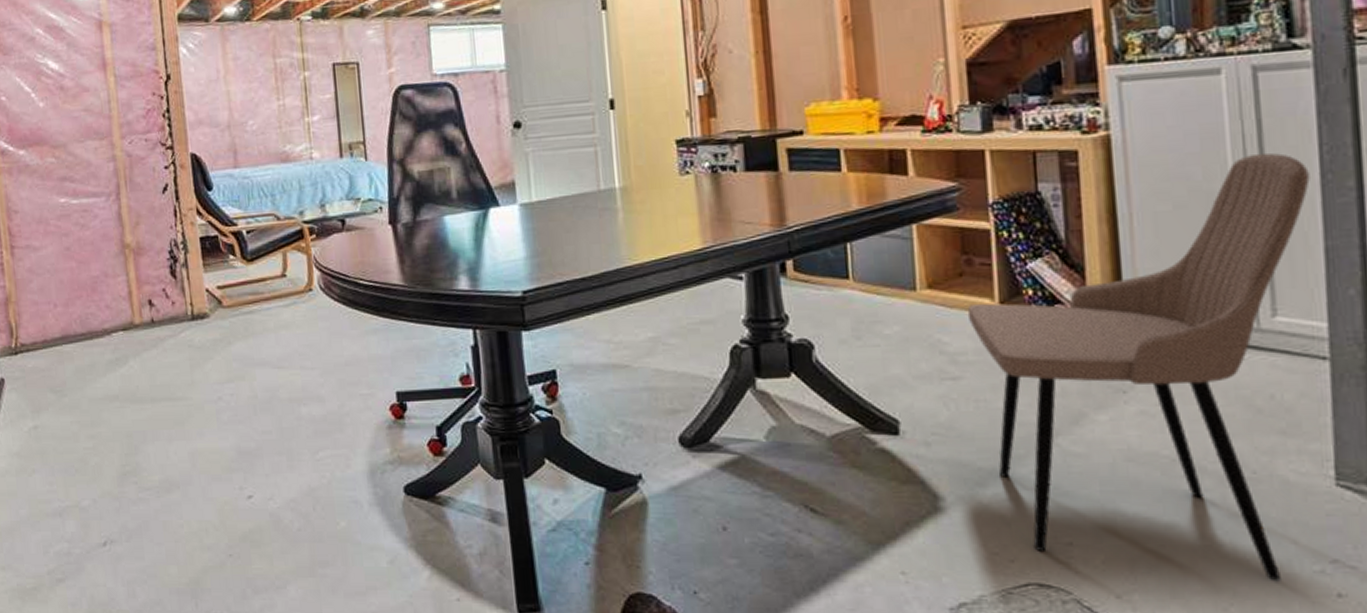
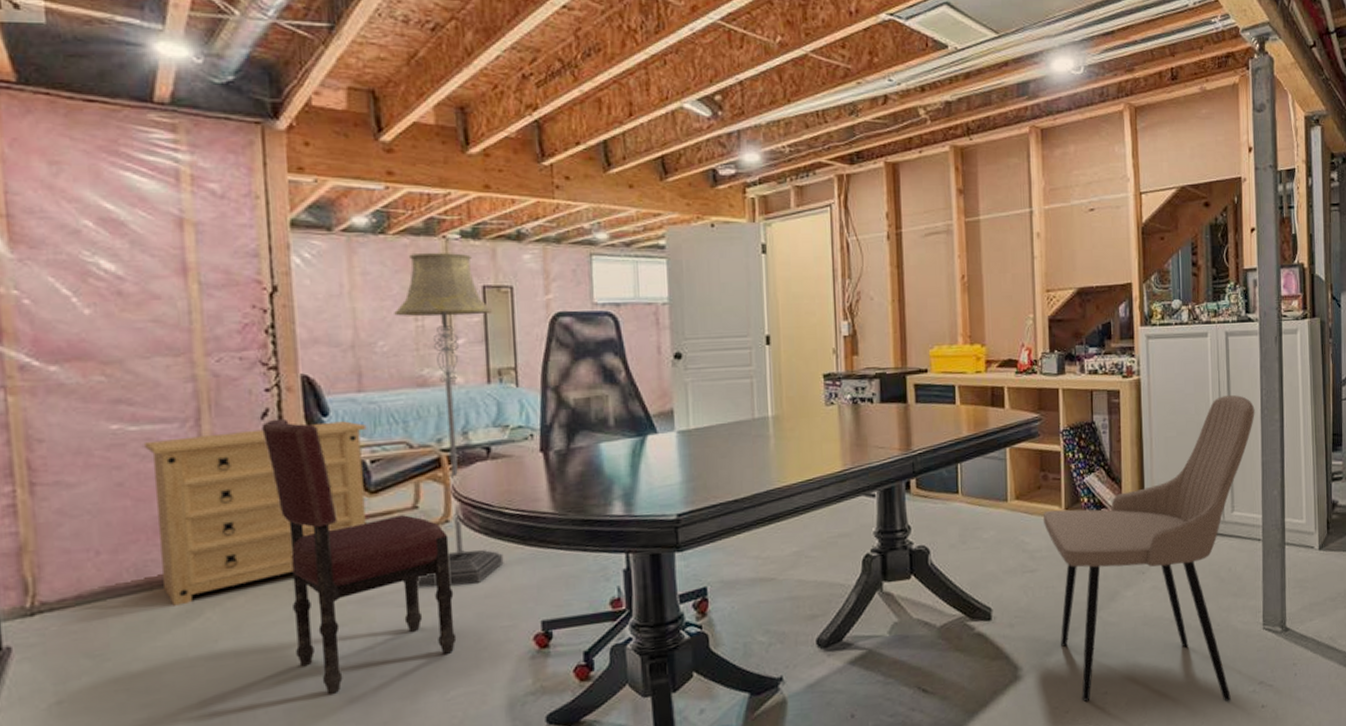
dresser: none [82,194,245,354] -> present [143,421,367,606]
dining chair: none [163,192,323,444] -> present [262,418,457,695]
floor lamp: none [260,33,361,352] -> present [394,252,504,587]

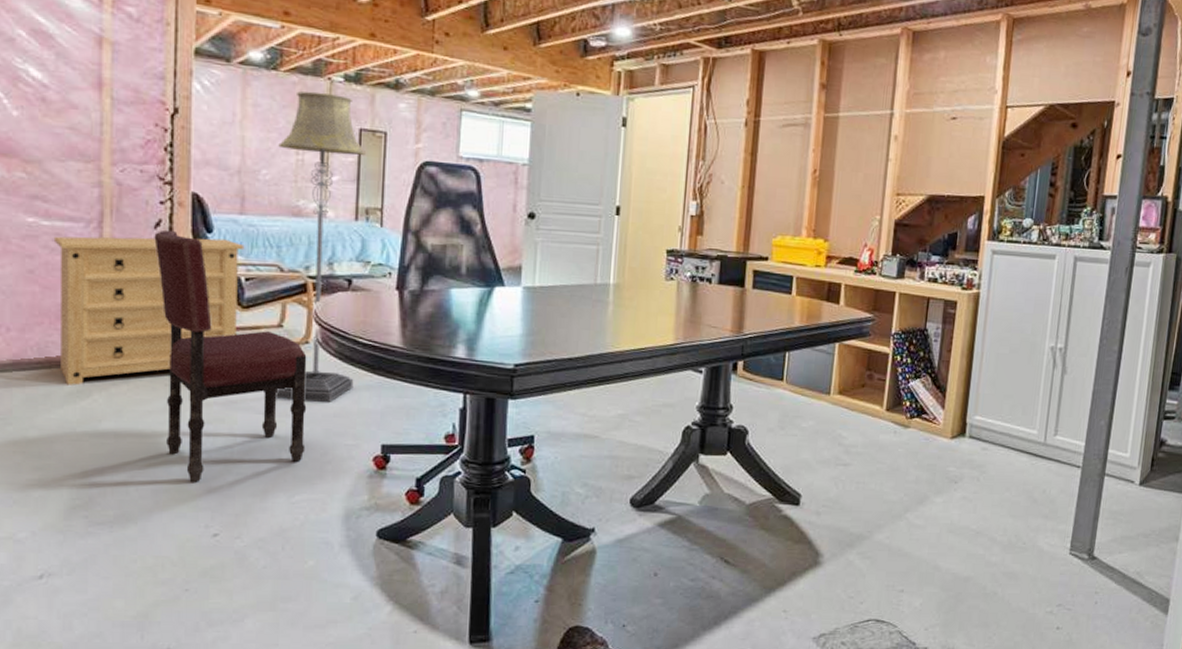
dining chair: present [1043,394,1255,702] -> none [862,319,1094,619]

